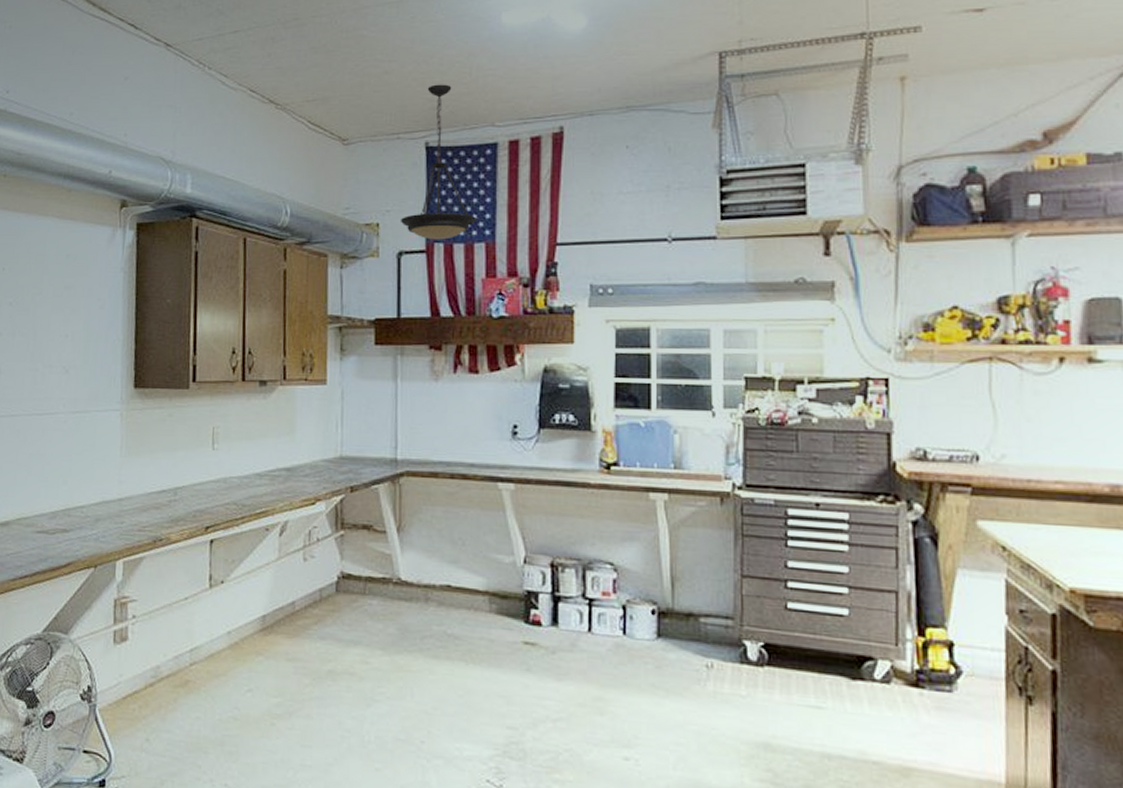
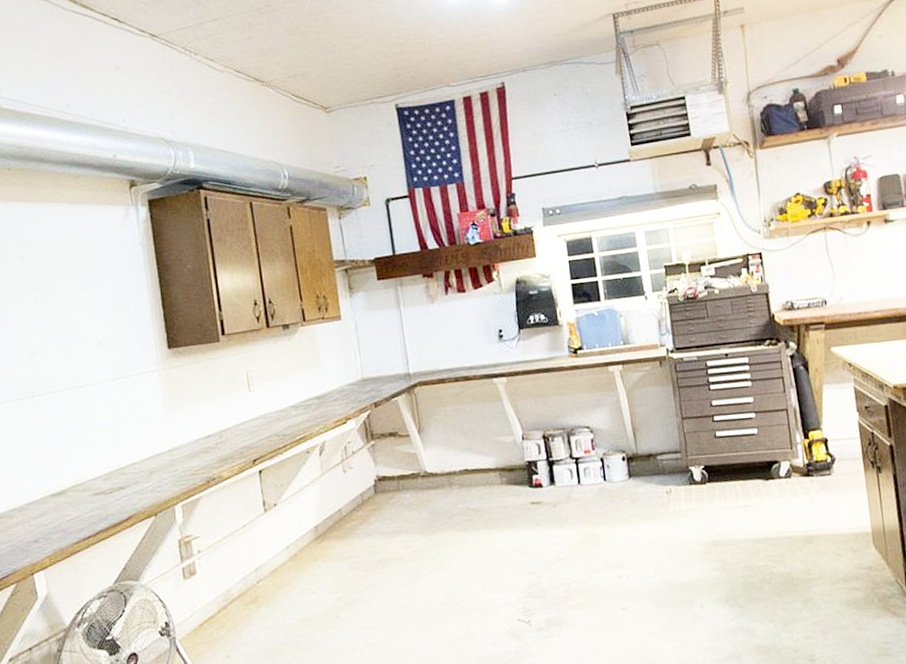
light fixture: present [400,84,476,240] -> none [383,54,446,186]

